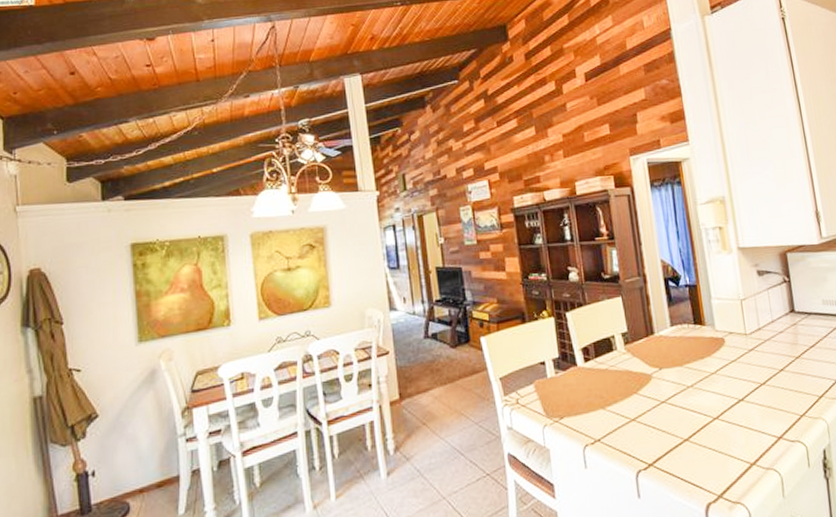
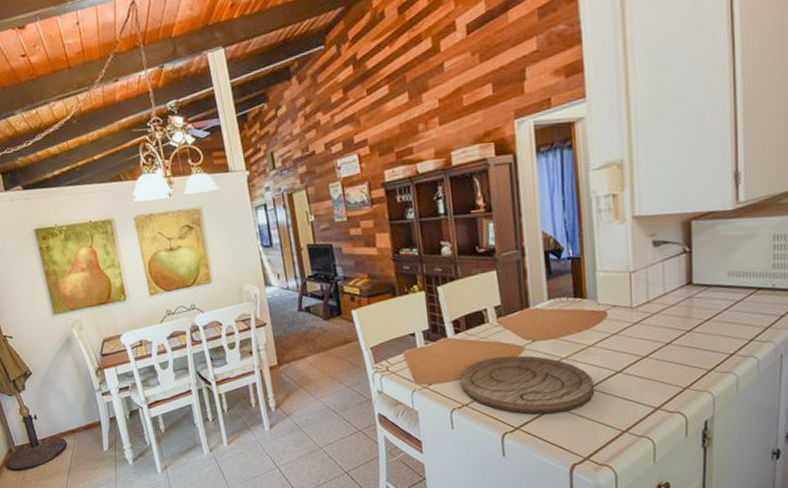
cutting board: none [591,384,722,449] -> present [460,355,595,415]

